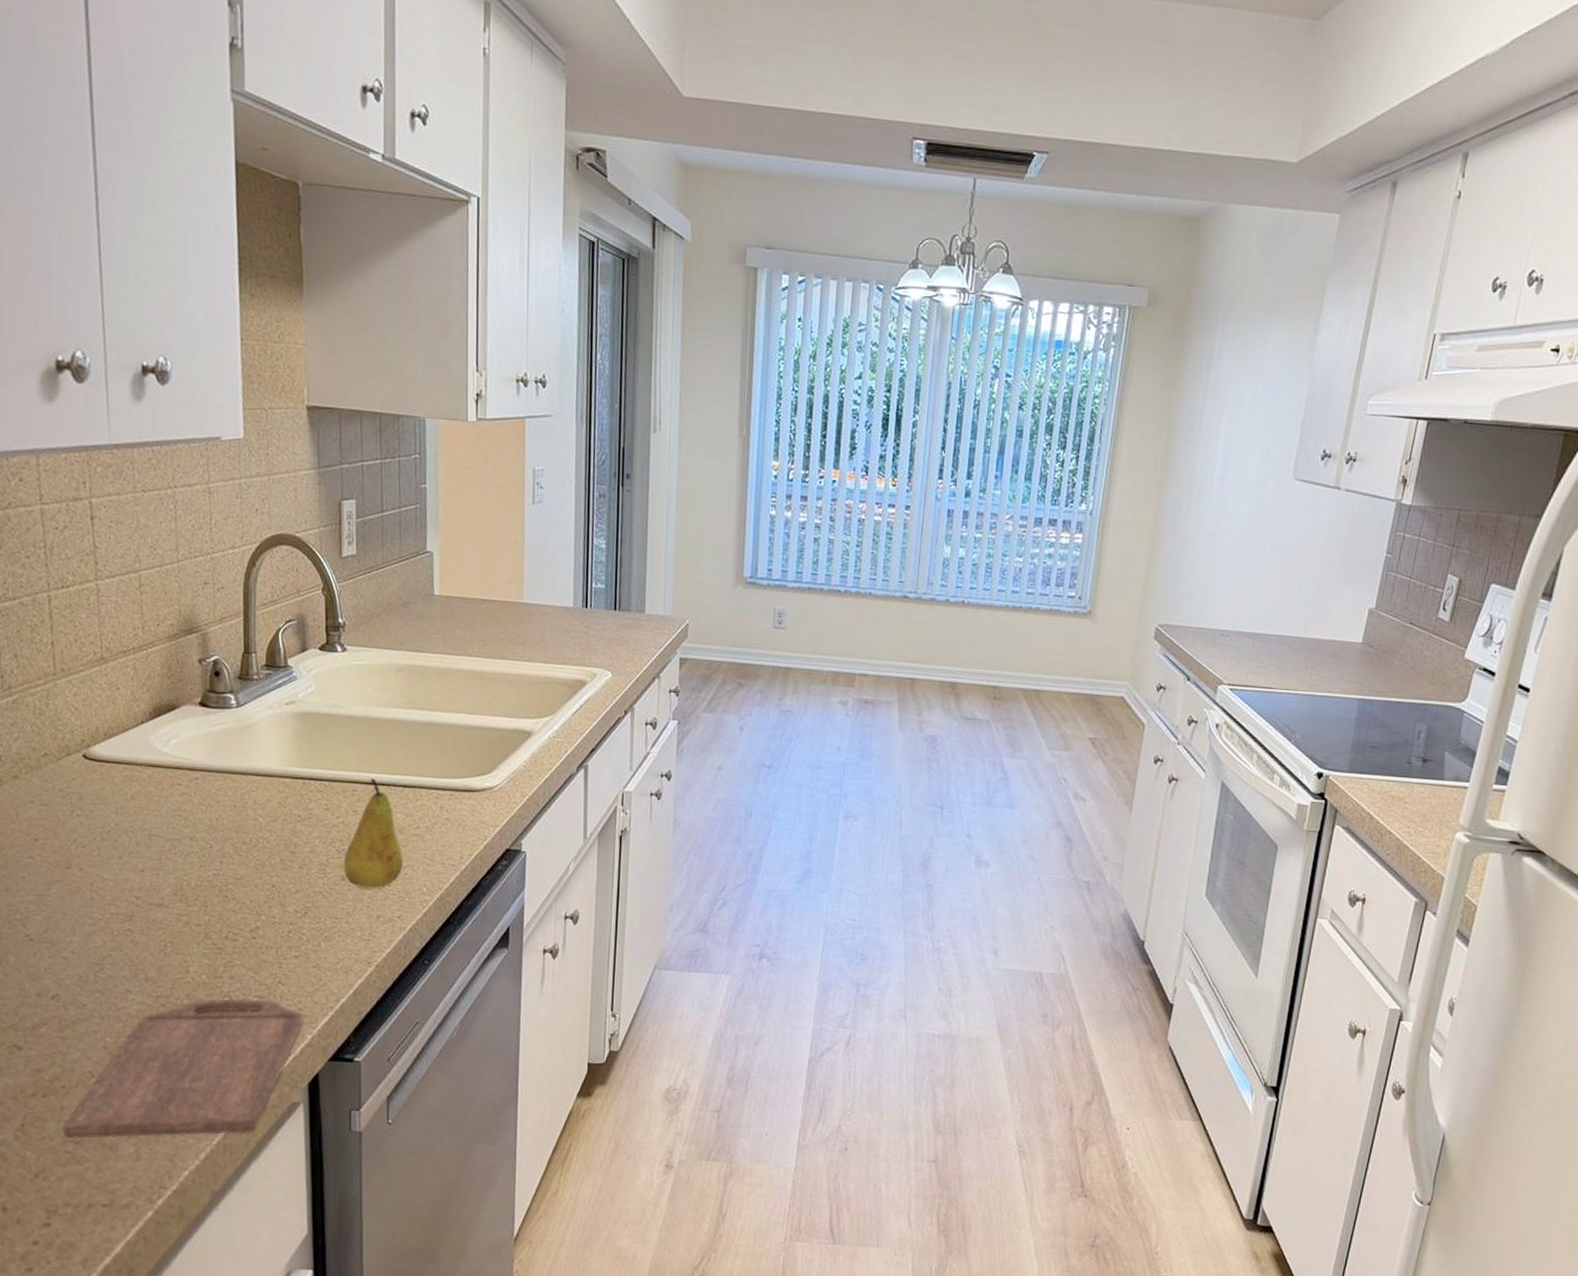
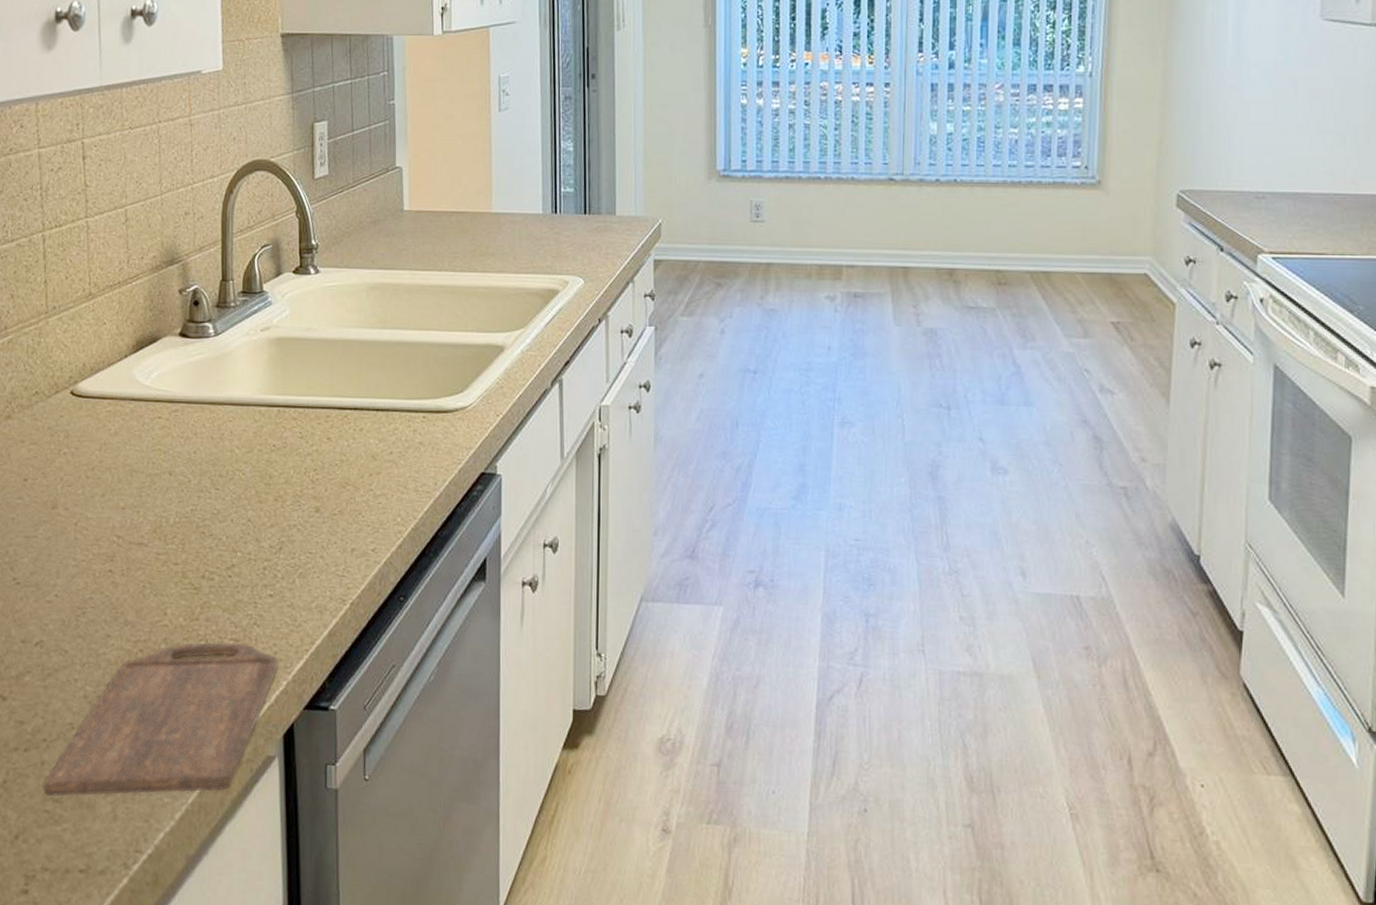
fruit: present [343,777,403,889] -> none [317,402,377,520]

